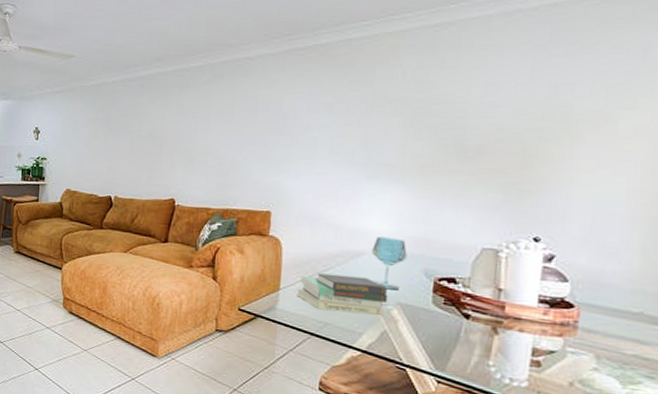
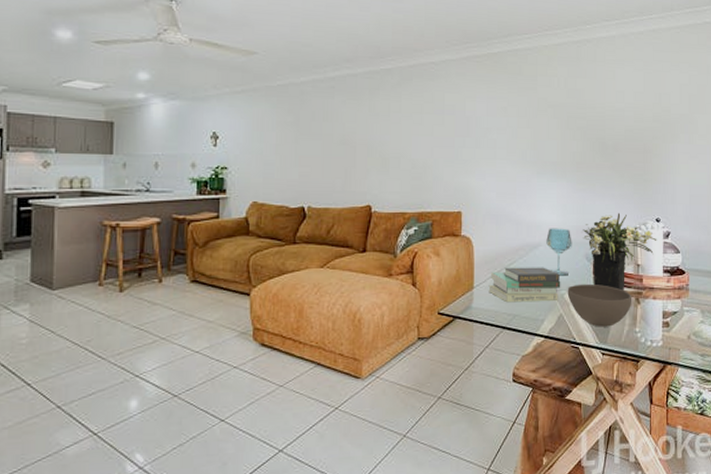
bowl: none [395,301,487,354] -> present [567,283,632,327]
flower arrangement: none [421,226,533,316] -> present [582,212,657,291]

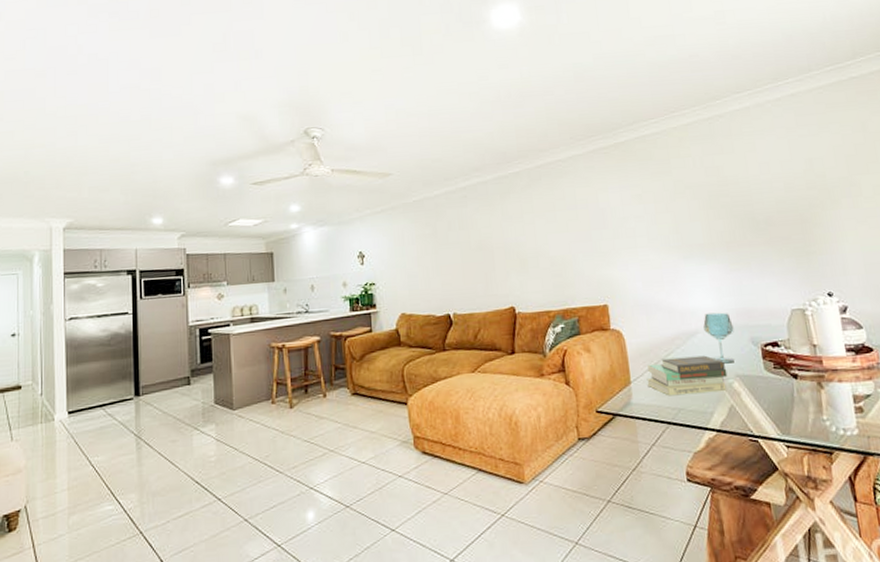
bowl: present [567,283,632,327] -> none [735,369,814,417]
flower arrangement: present [582,212,657,291] -> none [743,290,833,375]

